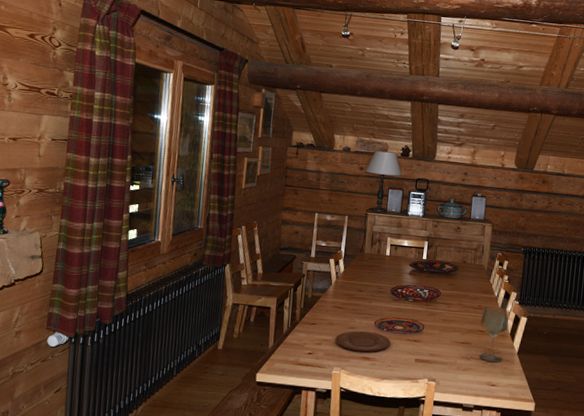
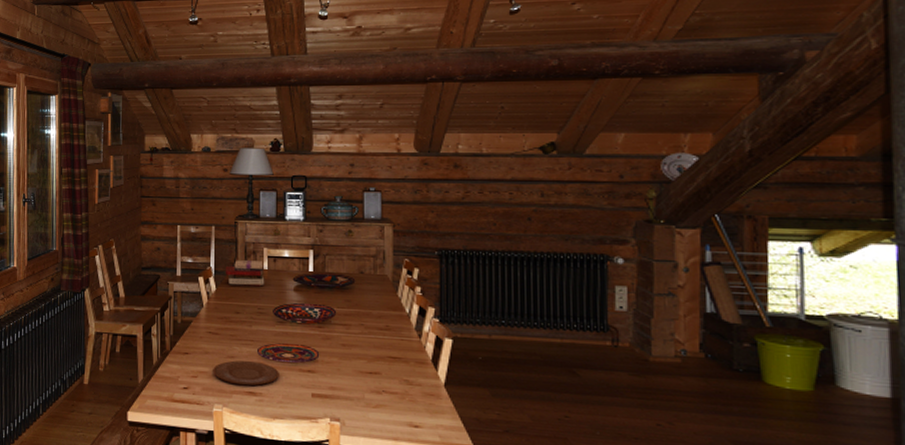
books: none [353,246,387,270] -> present [225,260,265,287]
wine glass: present [480,305,509,363] -> none [390,325,429,398]

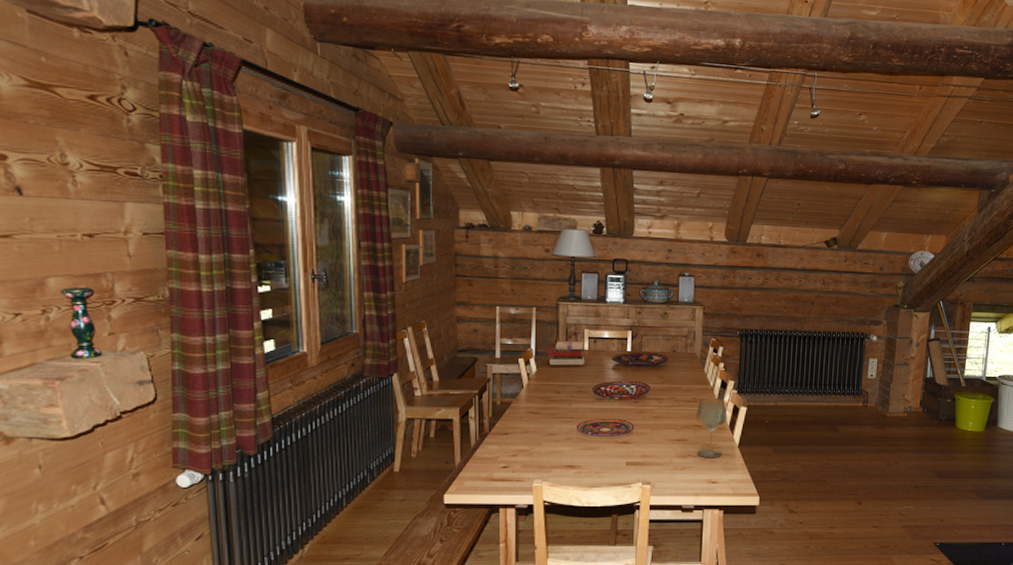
plate: present [213,360,279,387] -> none [533,437,597,460]
wine glass: none [390,325,429,398] -> present [695,397,727,458]

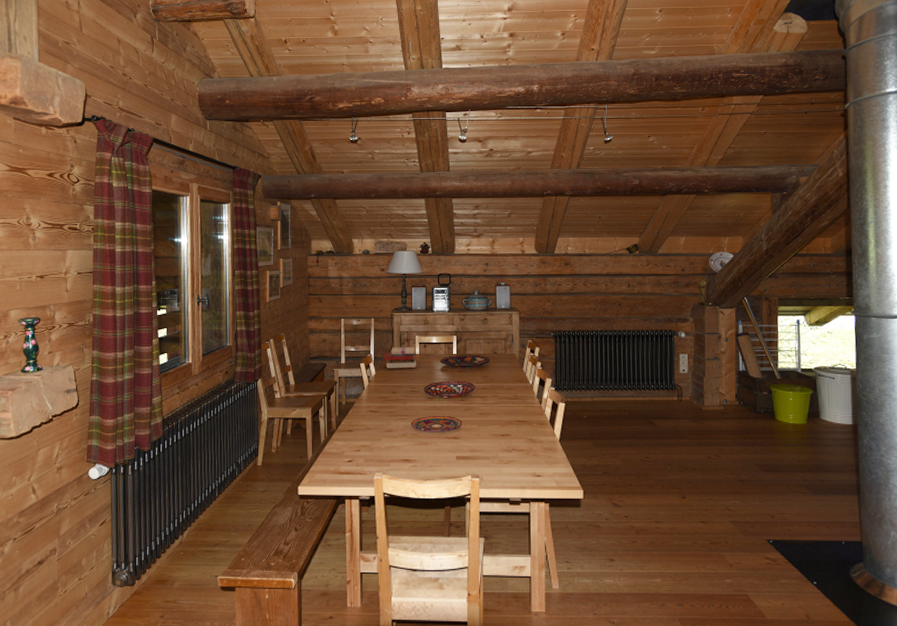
wine glass: present [695,397,727,458] -> none [517,394,547,452]

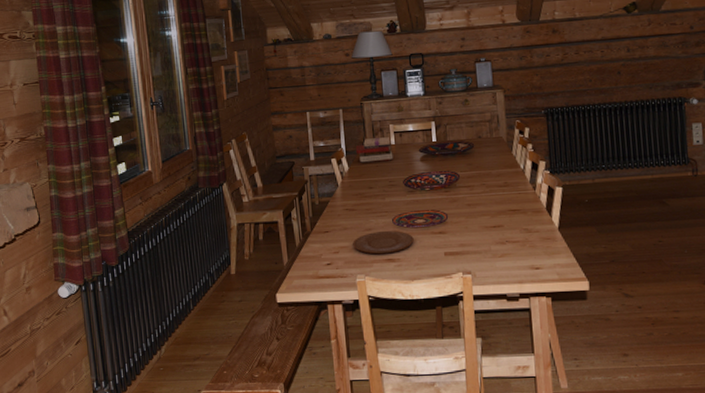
plate: none [374,434,430,455] -> present [353,231,414,255]

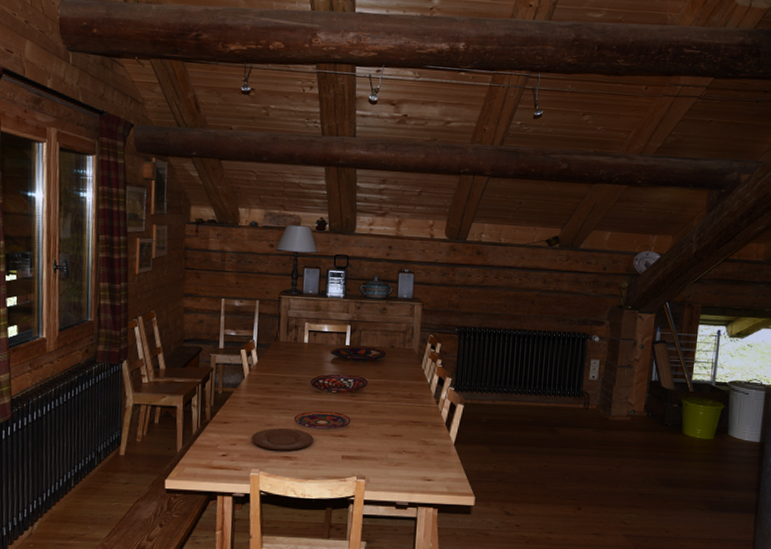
books: present [355,137,394,163] -> none [267,334,305,359]

